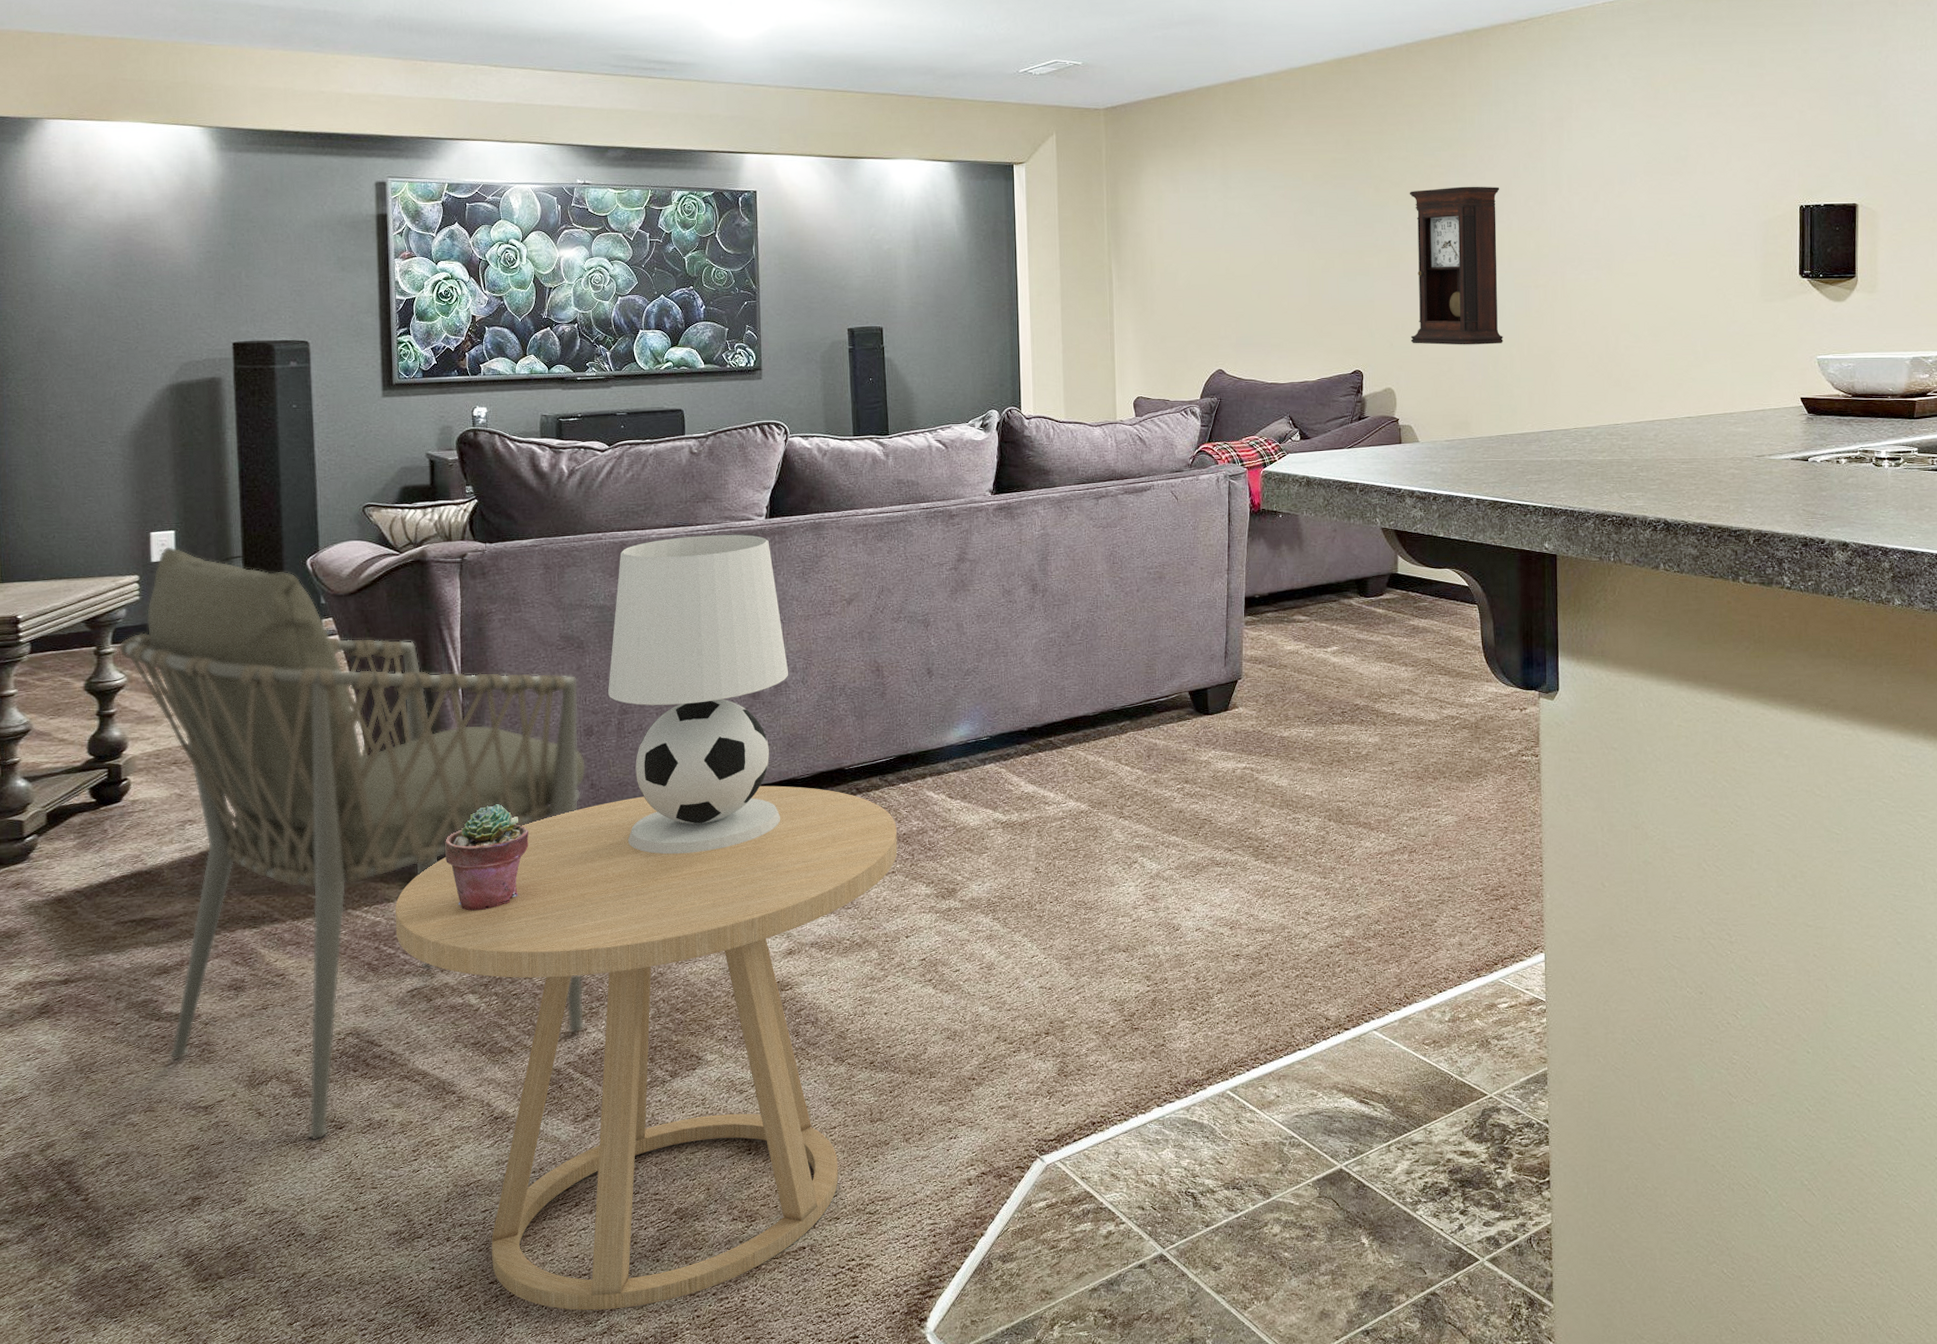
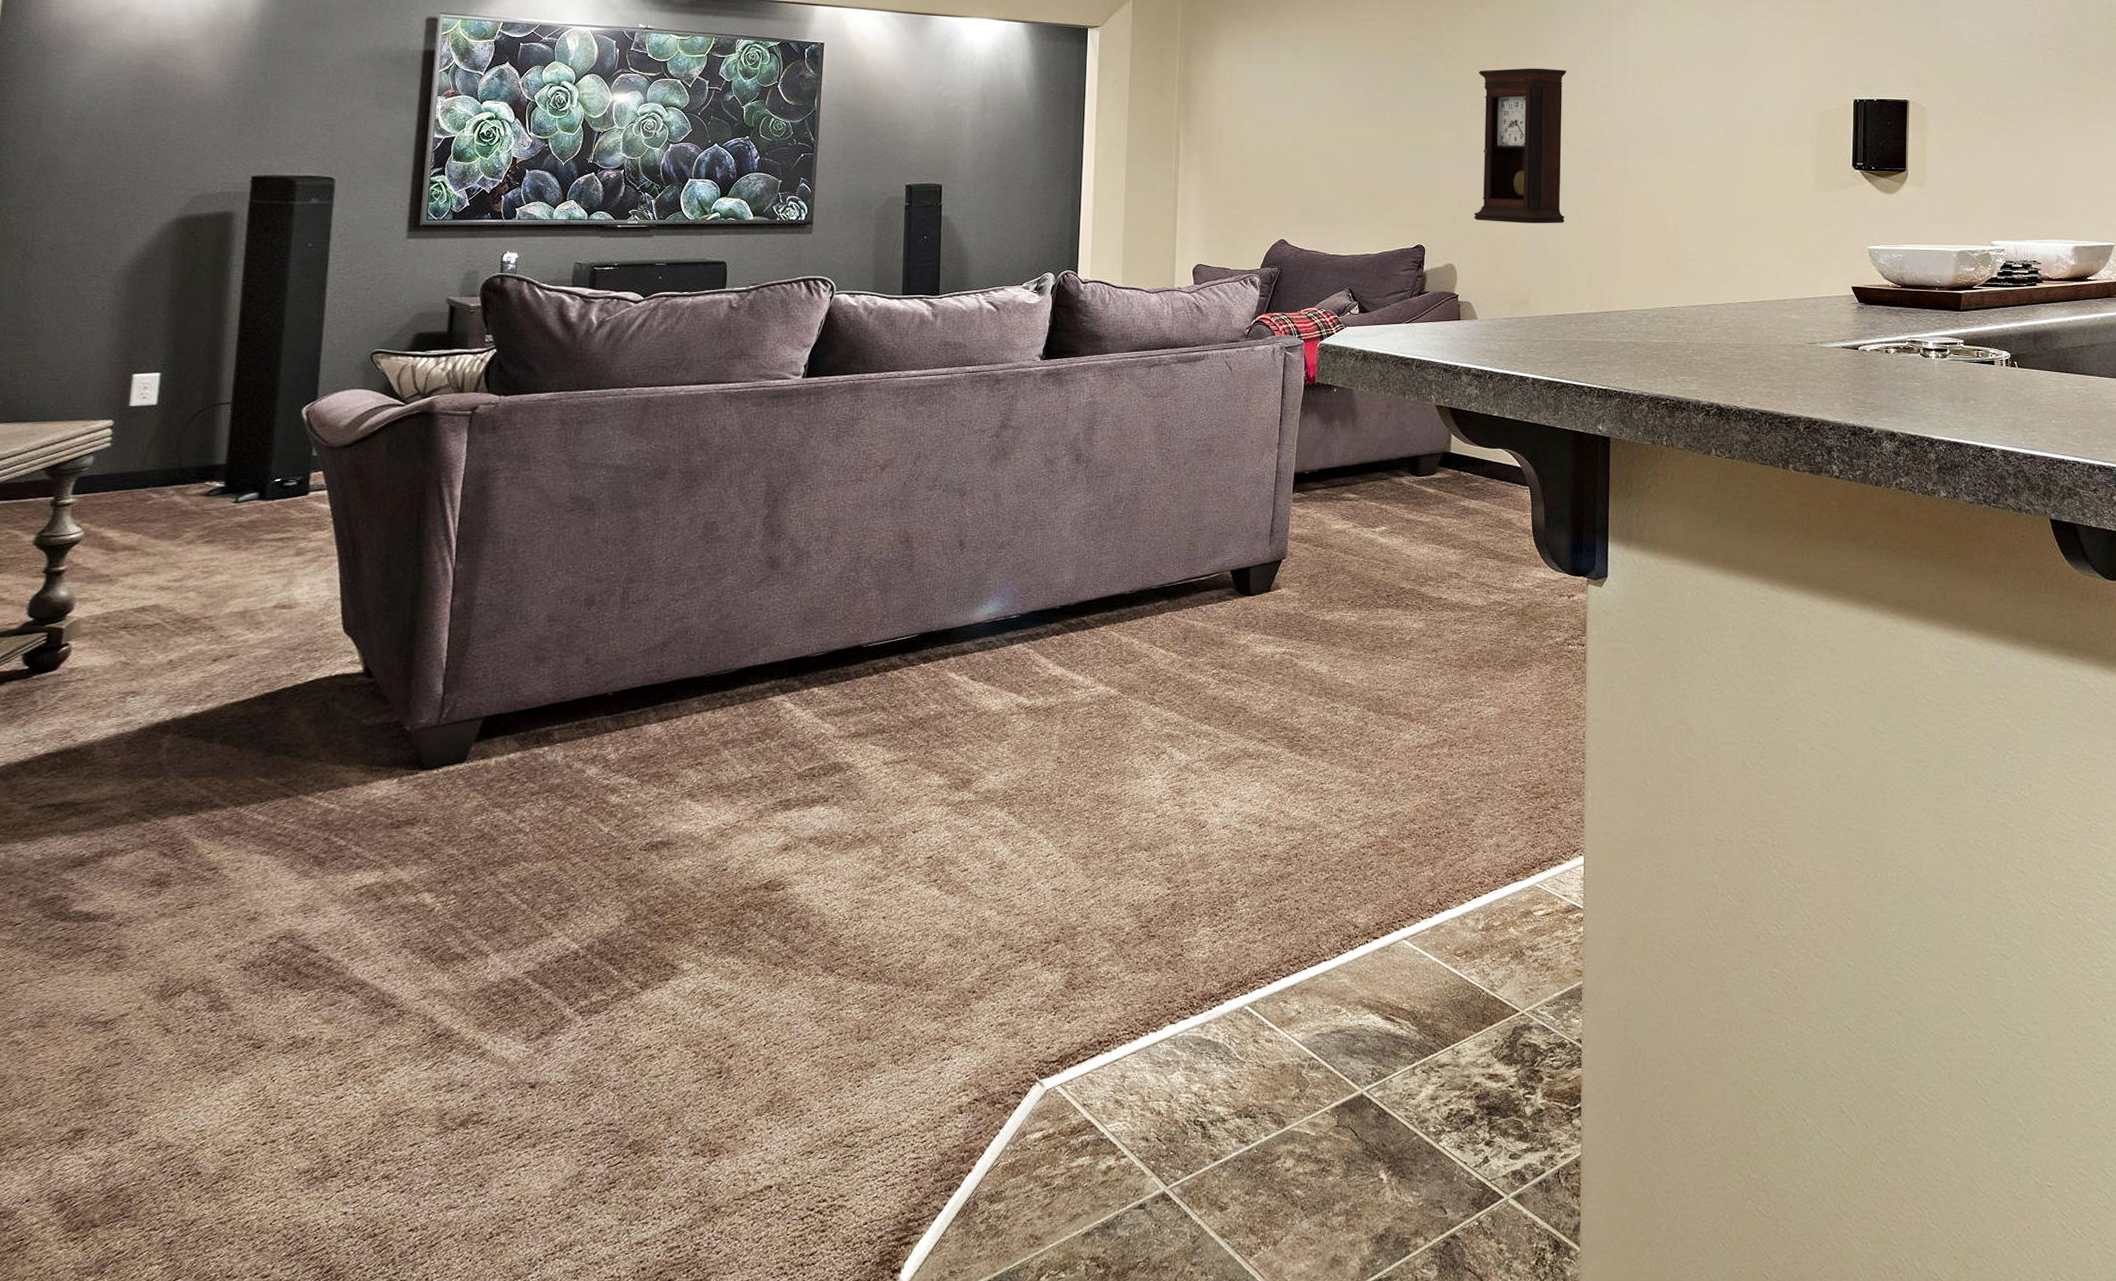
armchair: present [118,546,587,1141] -> none [71,389,584,1062]
side table: present [395,785,898,1311] -> none [349,663,913,1263]
potted succulent: present [443,803,529,911] -> none [414,678,513,798]
table lamp: present [607,535,788,854] -> none [614,394,812,738]

